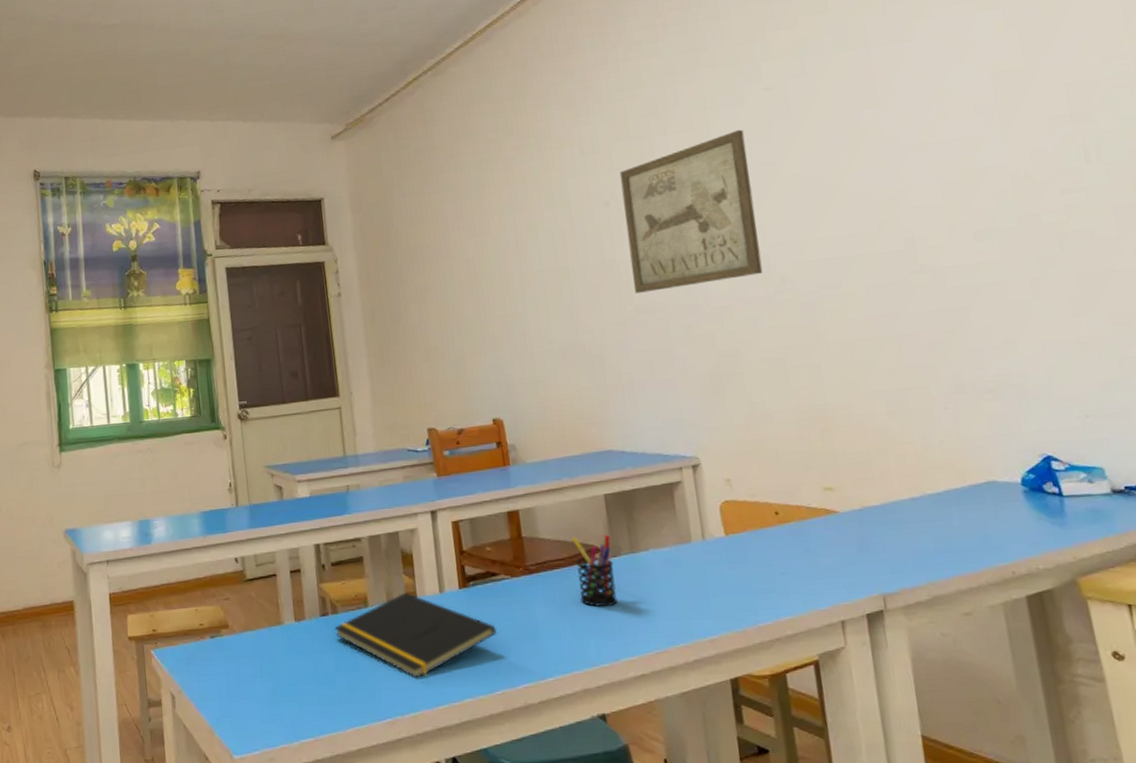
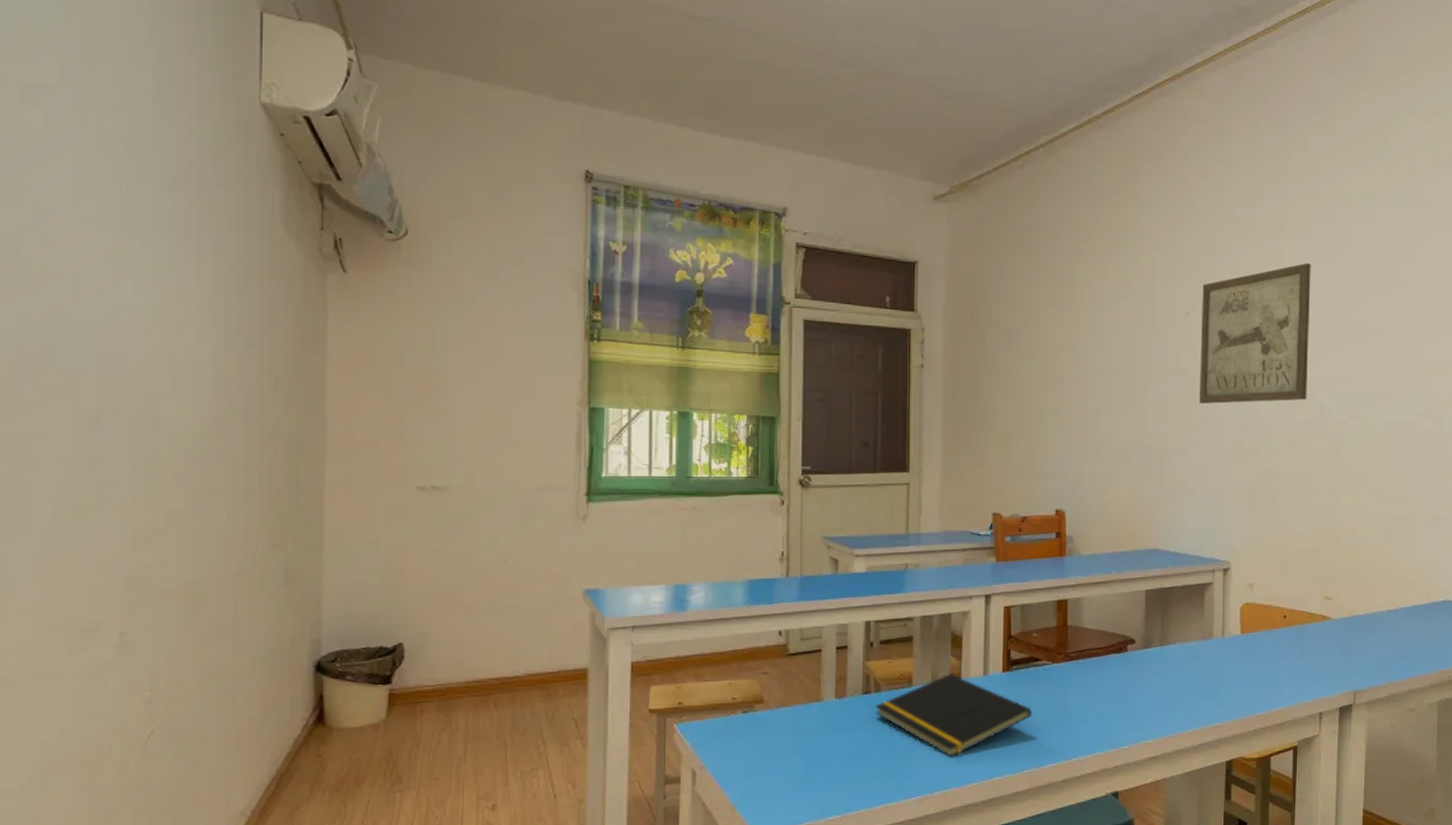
pen holder: present [571,534,618,606] -> none [1111,627,1145,693]

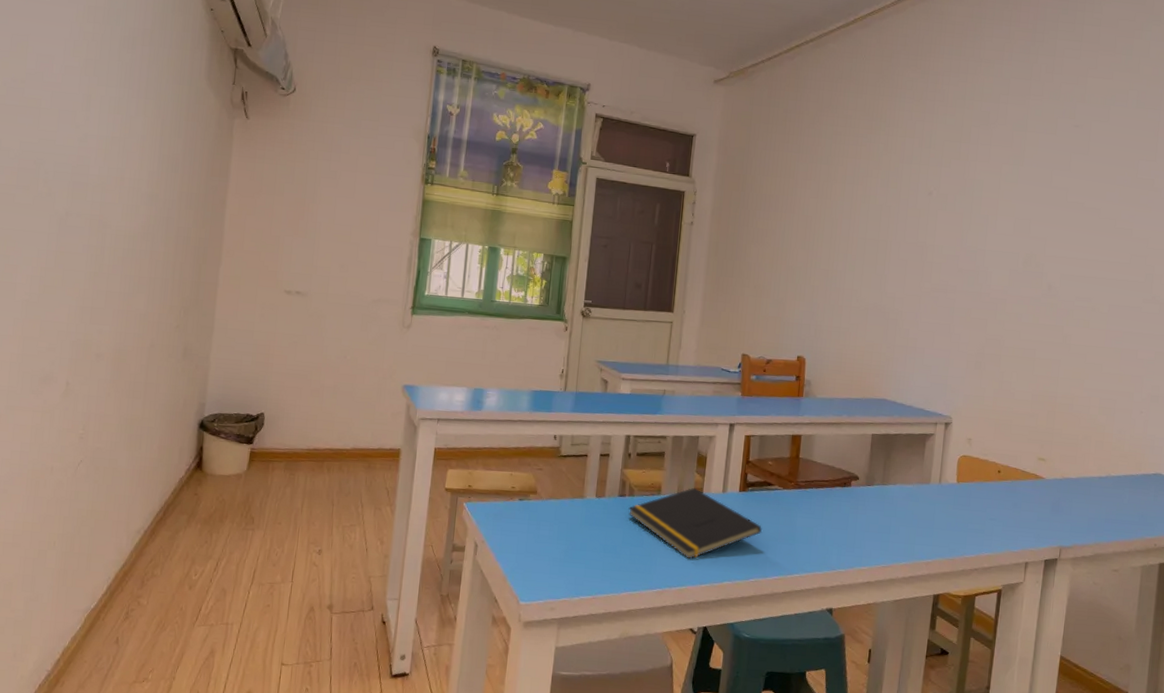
wall art: present [1199,263,1311,404] -> none [934,154,1050,279]

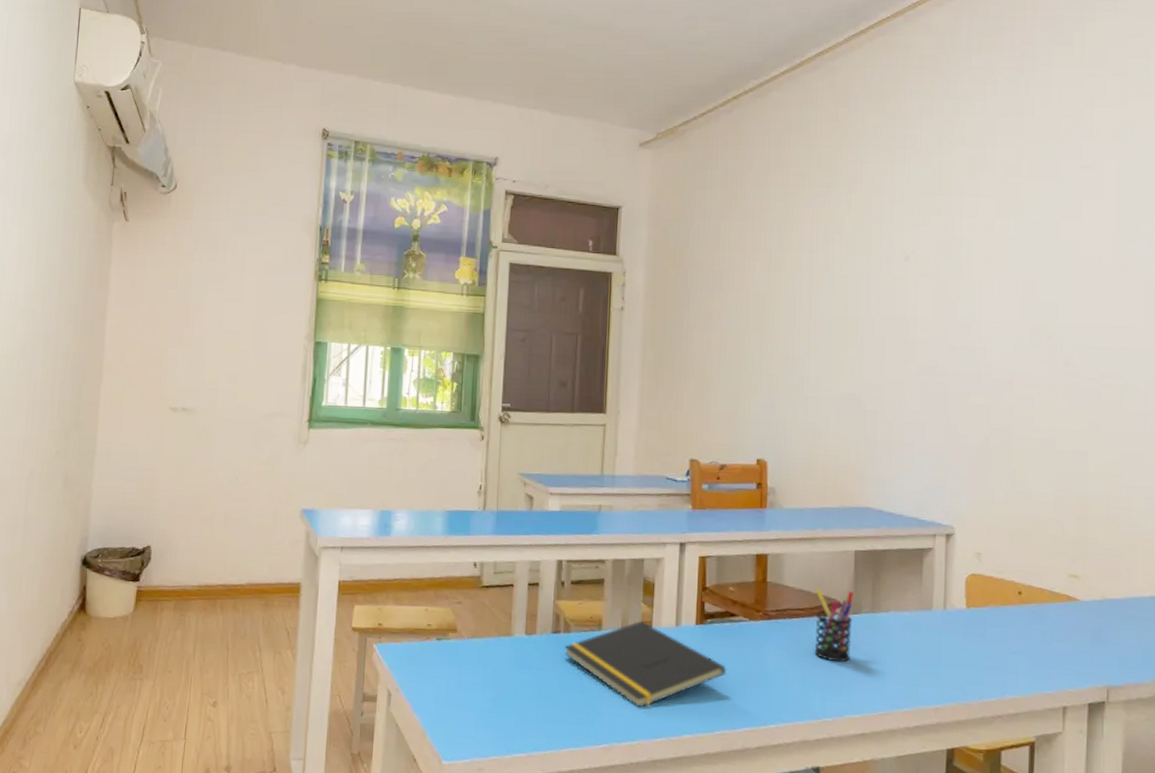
pen holder: none [834,464,869,524] -> present [814,588,853,662]

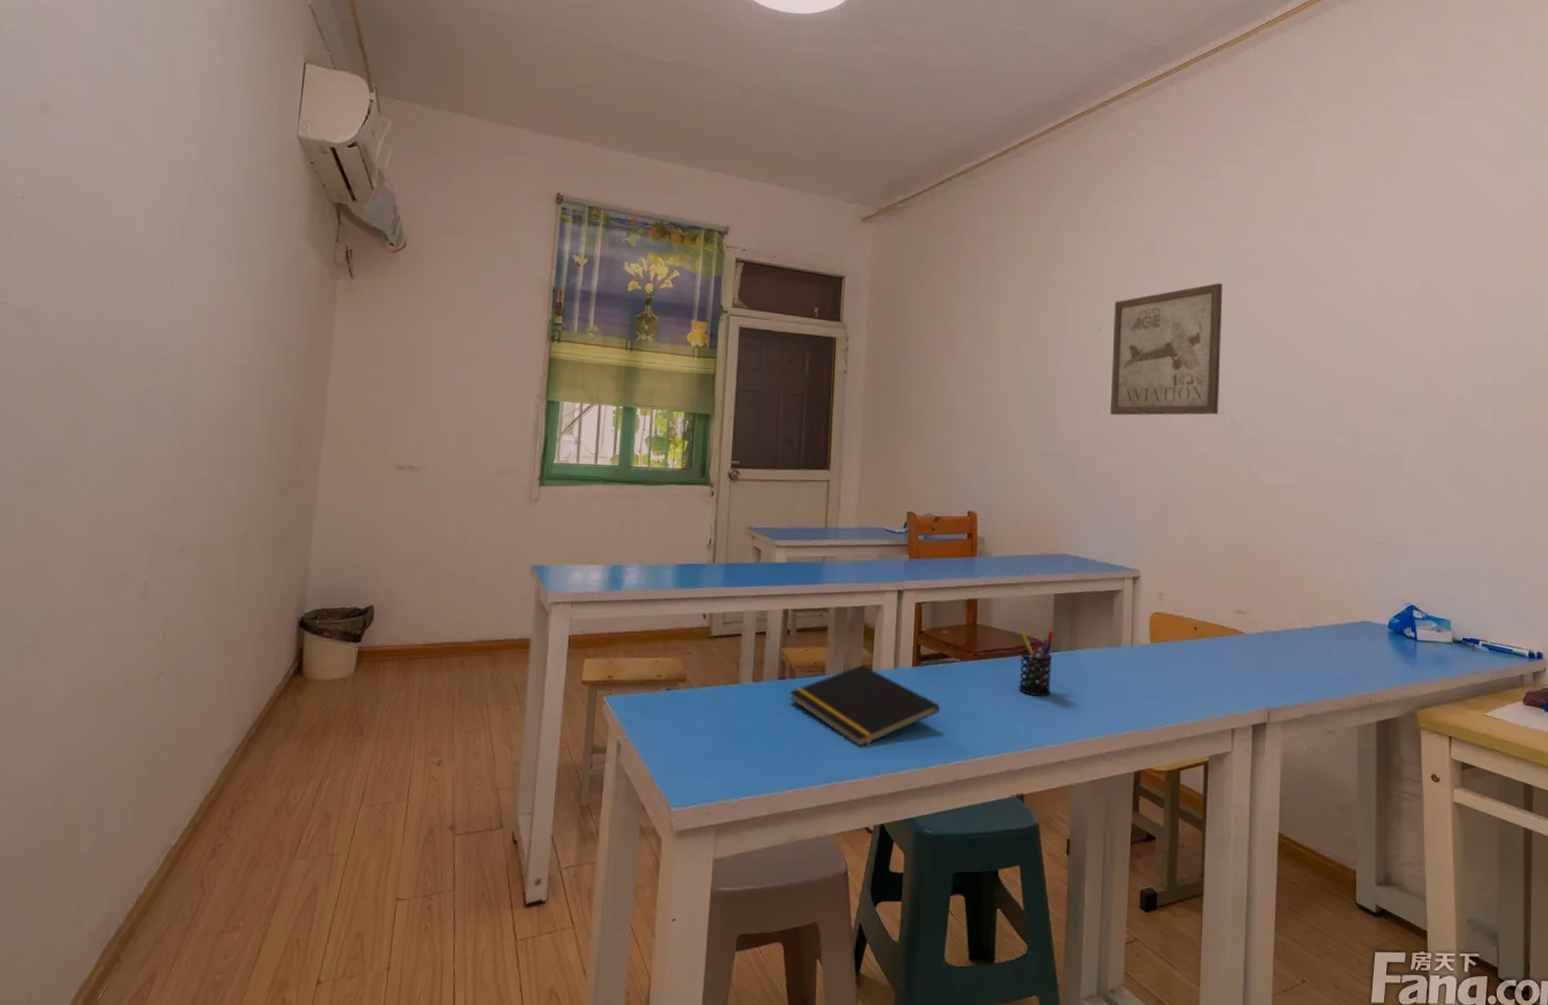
wall art: none [919,203,1054,354] -> present [1110,283,1223,416]

